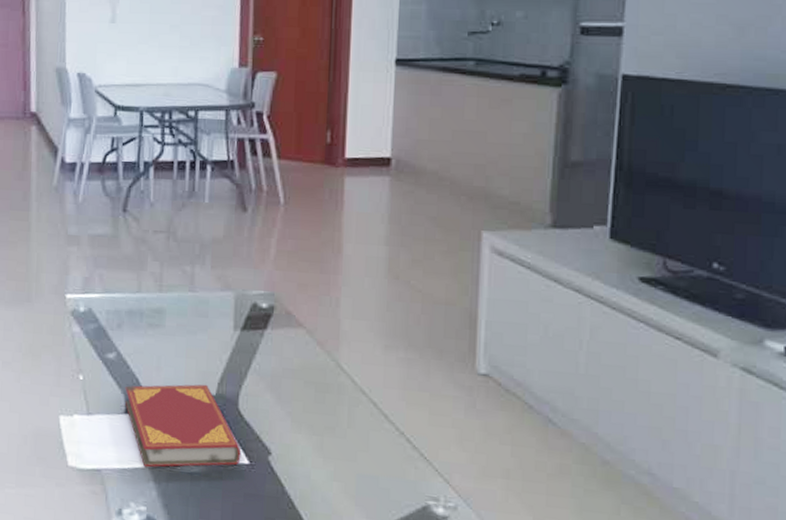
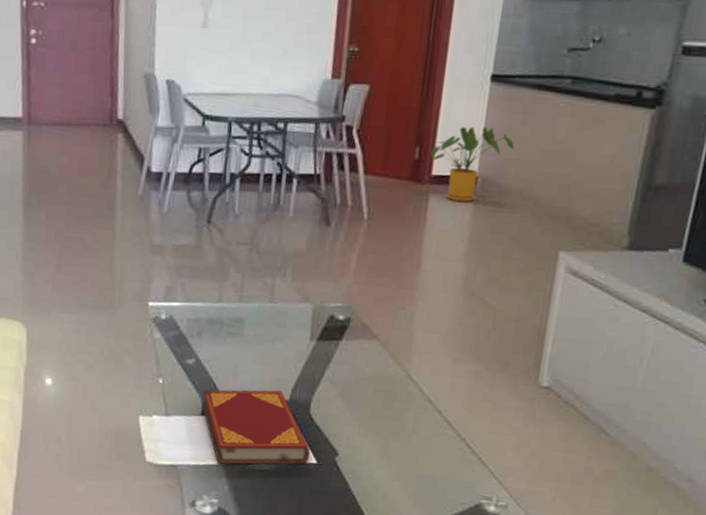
house plant: none [342,109,426,184] -> present [431,126,515,202]

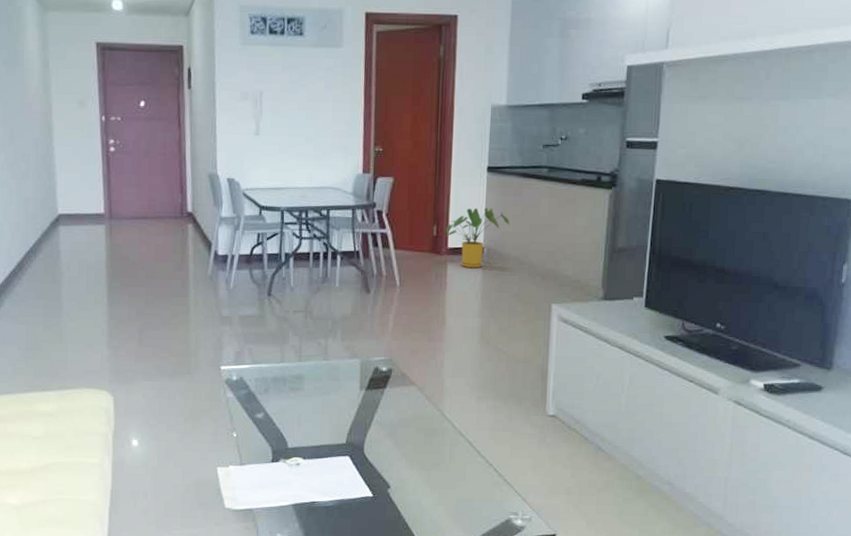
hardback book: present [202,389,310,465] -> none [272,435,367,505]

